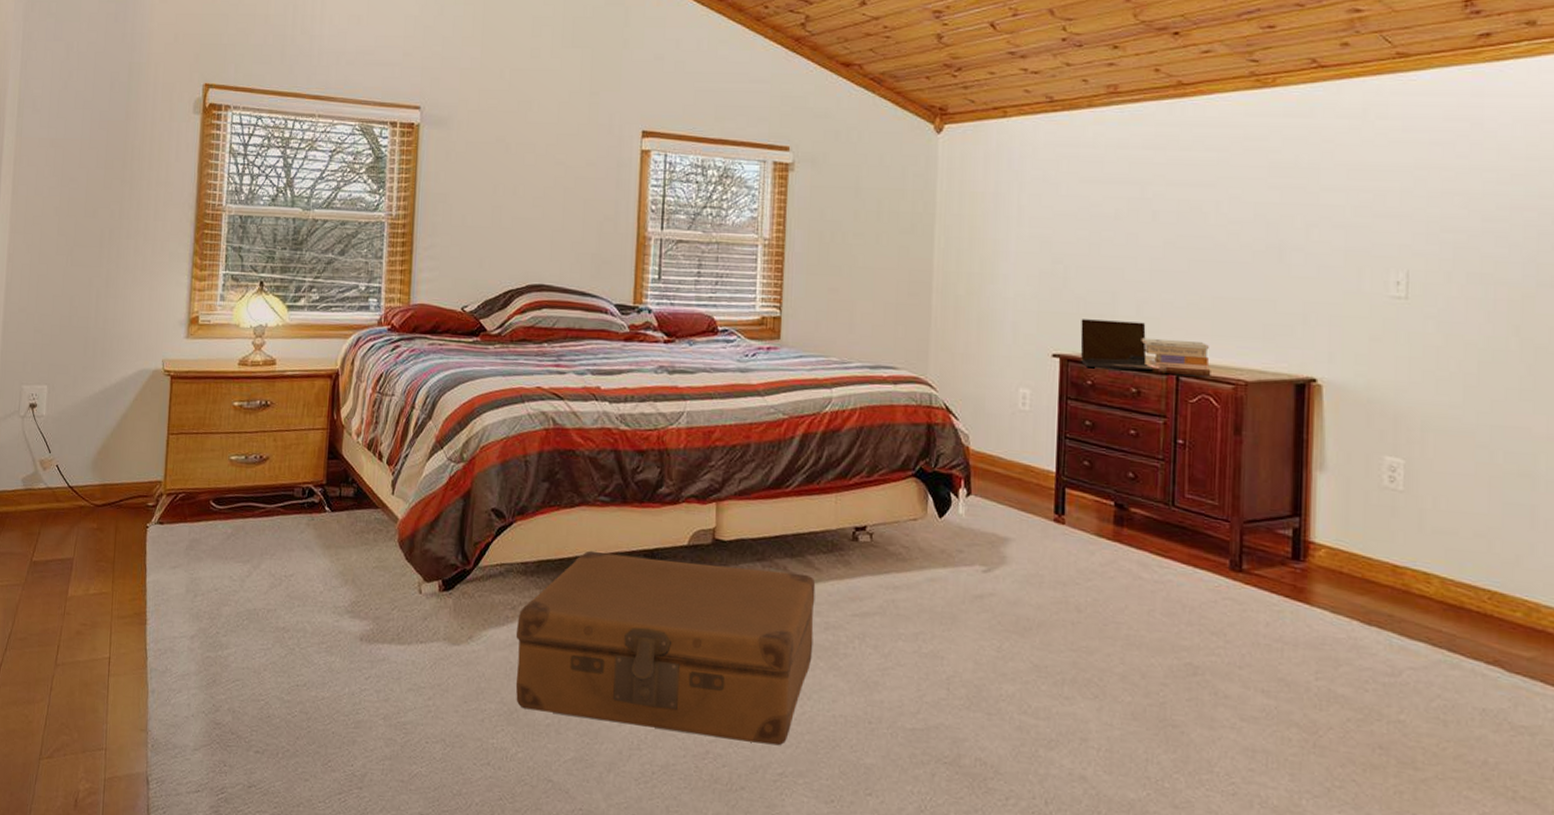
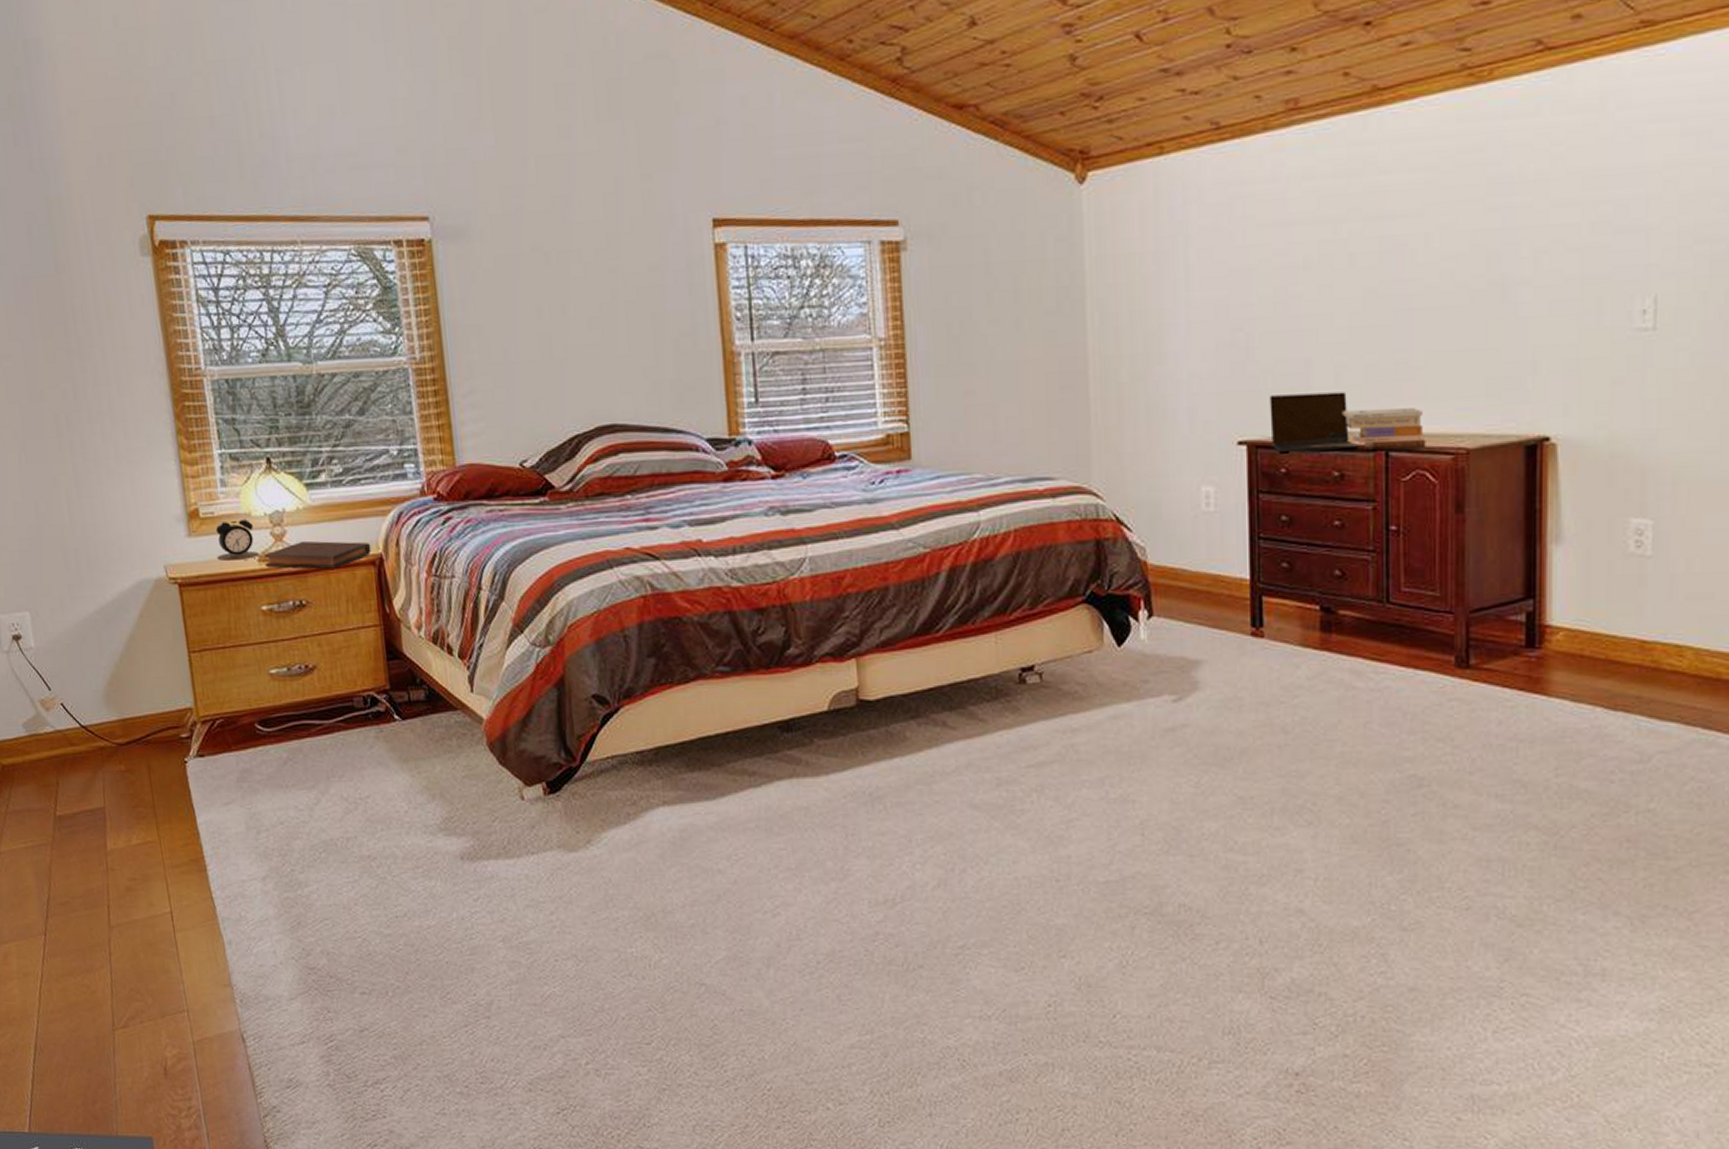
alarm clock: none [206,326,240,363] -> present [216,516,259,562]
book: none [243,351,331,378] -> present [263,540,372,569]
suitcase: present [515,550,816,746] -> none [640,727,986,917]

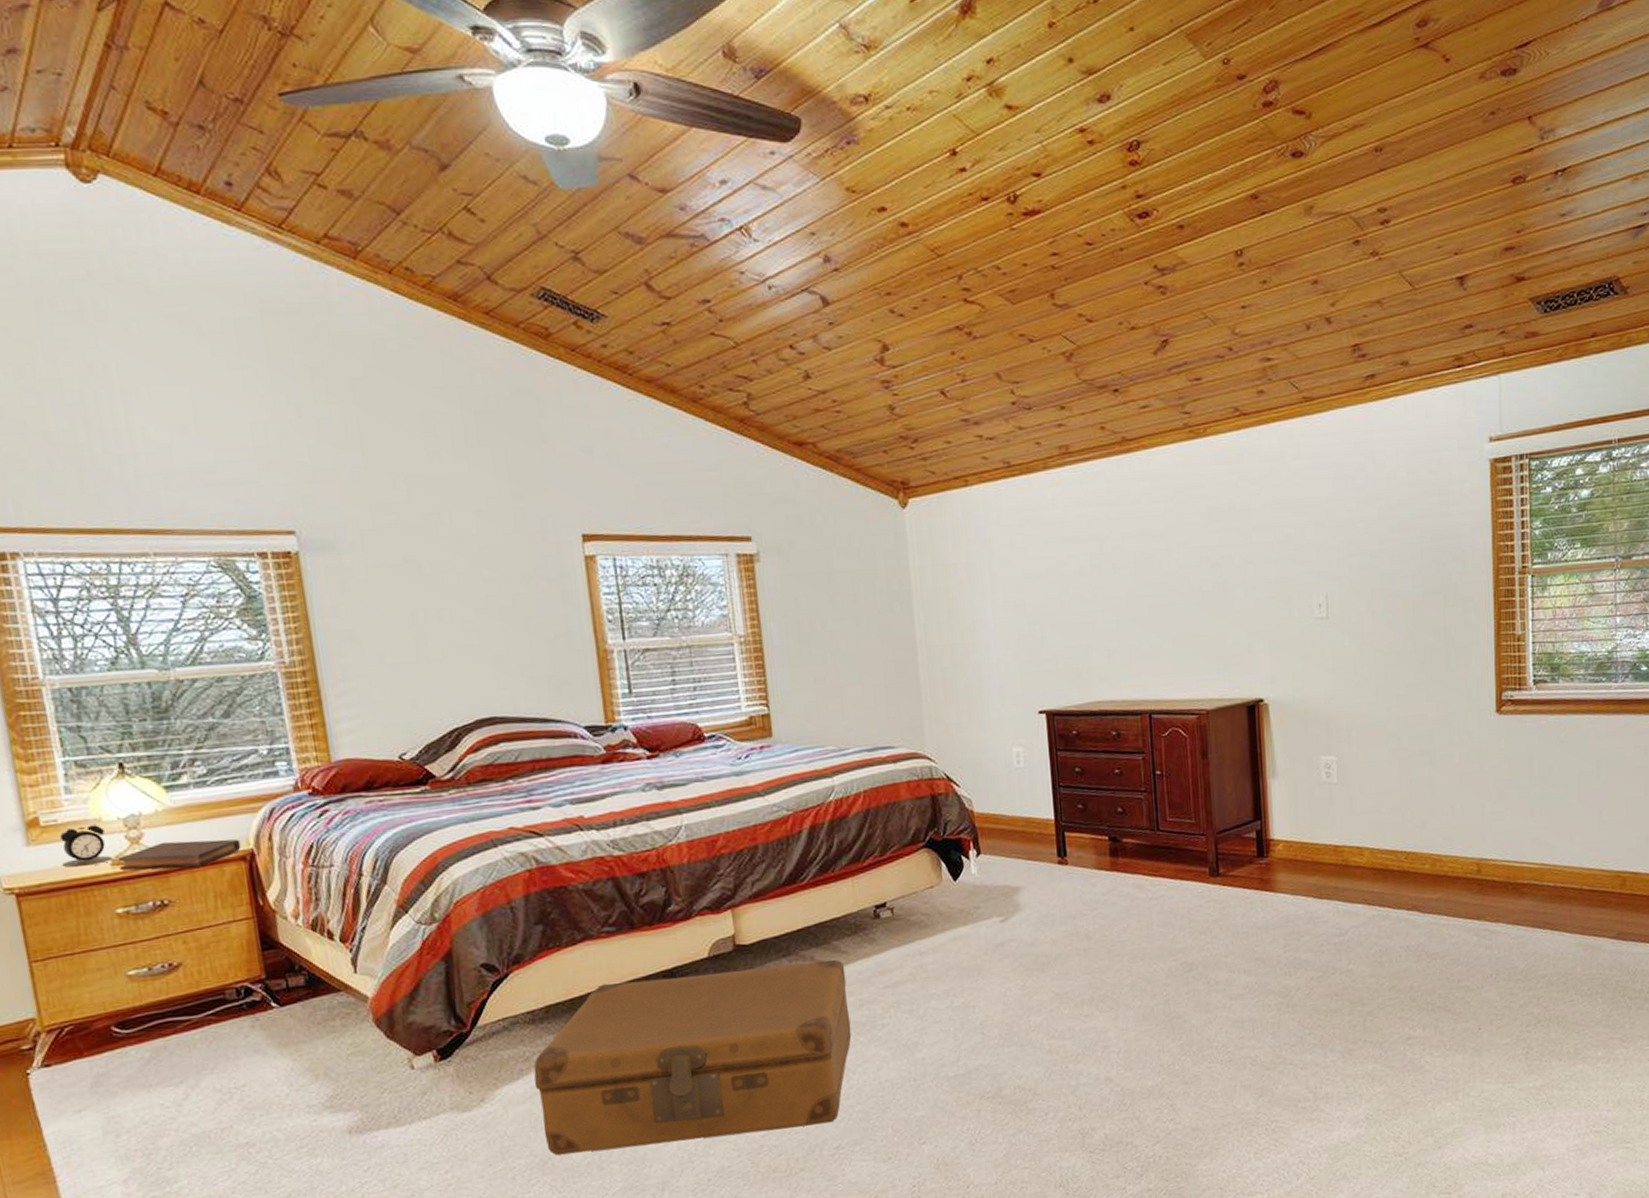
suitcase: none [640,727,986,917] -> present [533,959,852,1155]
laptop: present [1269,392,1359,454] -> none [1061,670,1129,719]
books: present [1342,407,1426,450] -> none [1115,680,1178,714]

